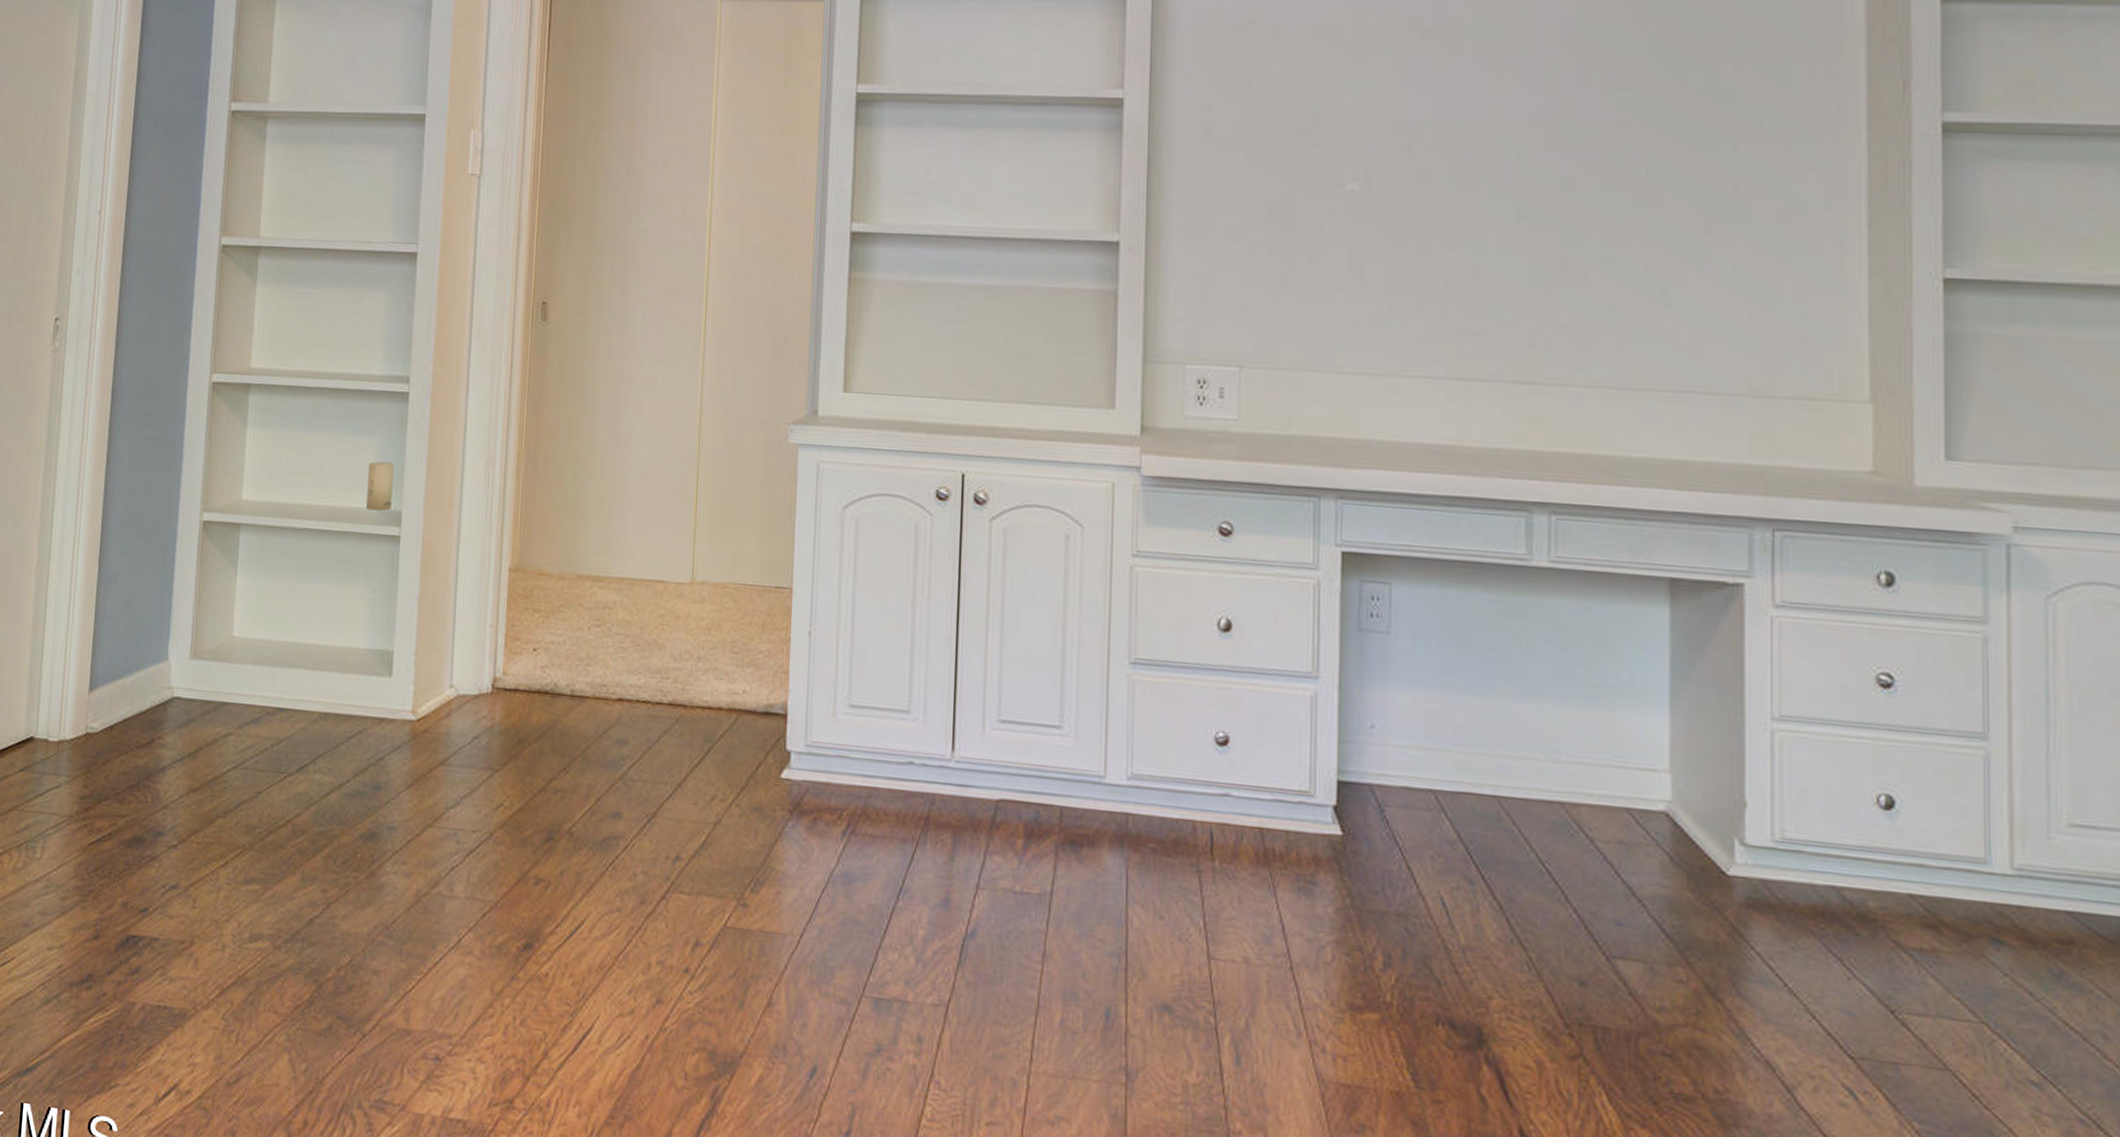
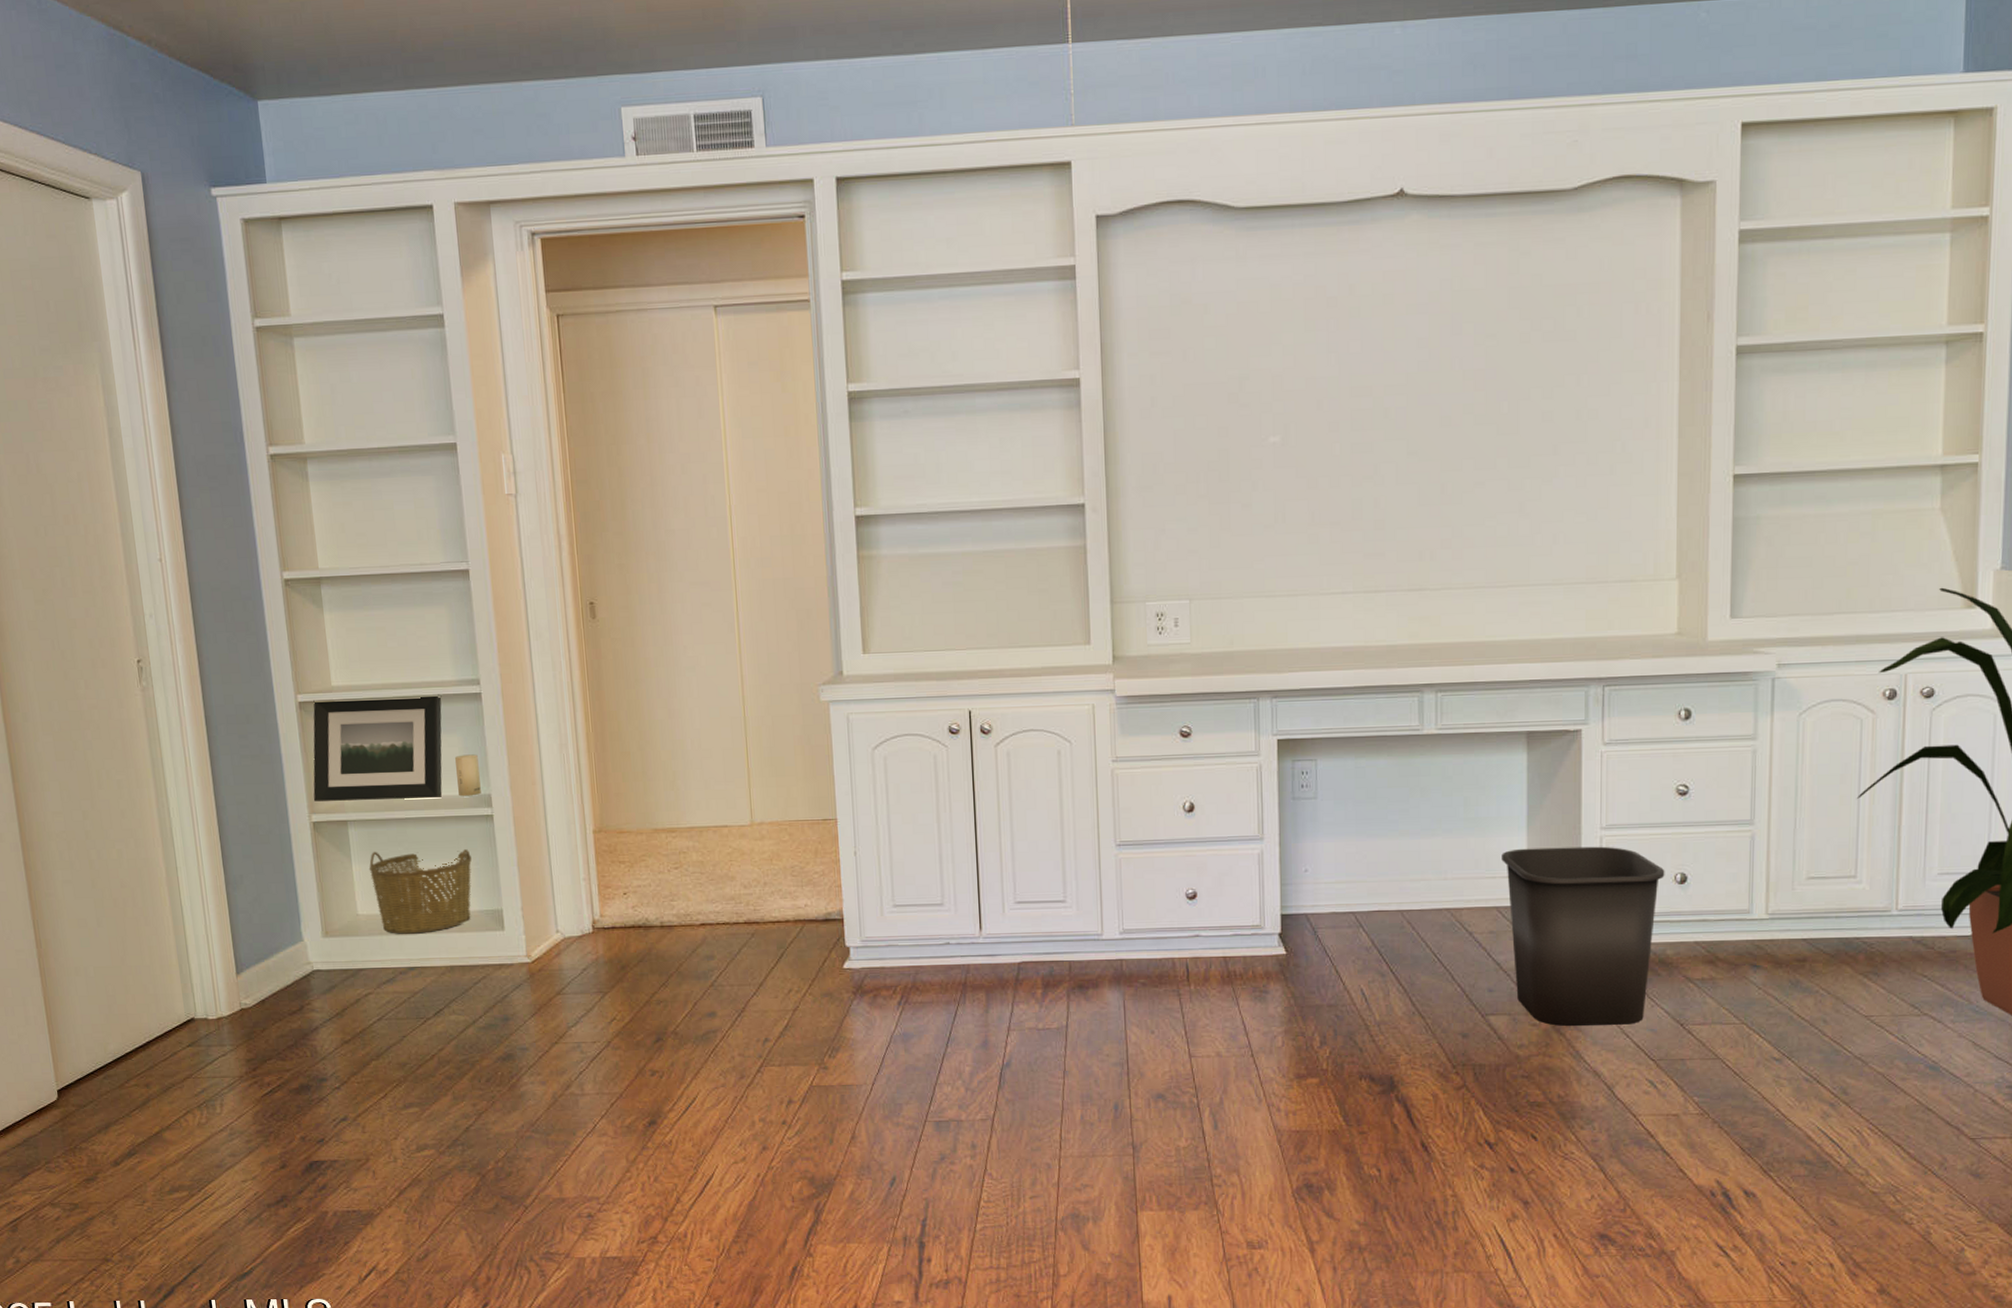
picture frame: none [208,381,366,509] -> present [313,694,443,801]
basket: none [254,563,369,669] -> present [369,849,472,934]
waste bin: none [1635,732,1863,1001] -> present [1502,846,1665,1026]

